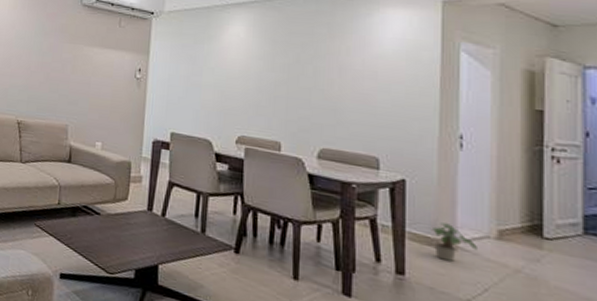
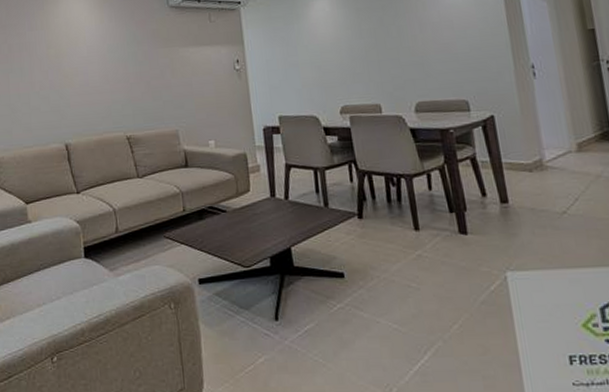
potted plant: present [431,222,477,262] -> none [523,147,563,181]

